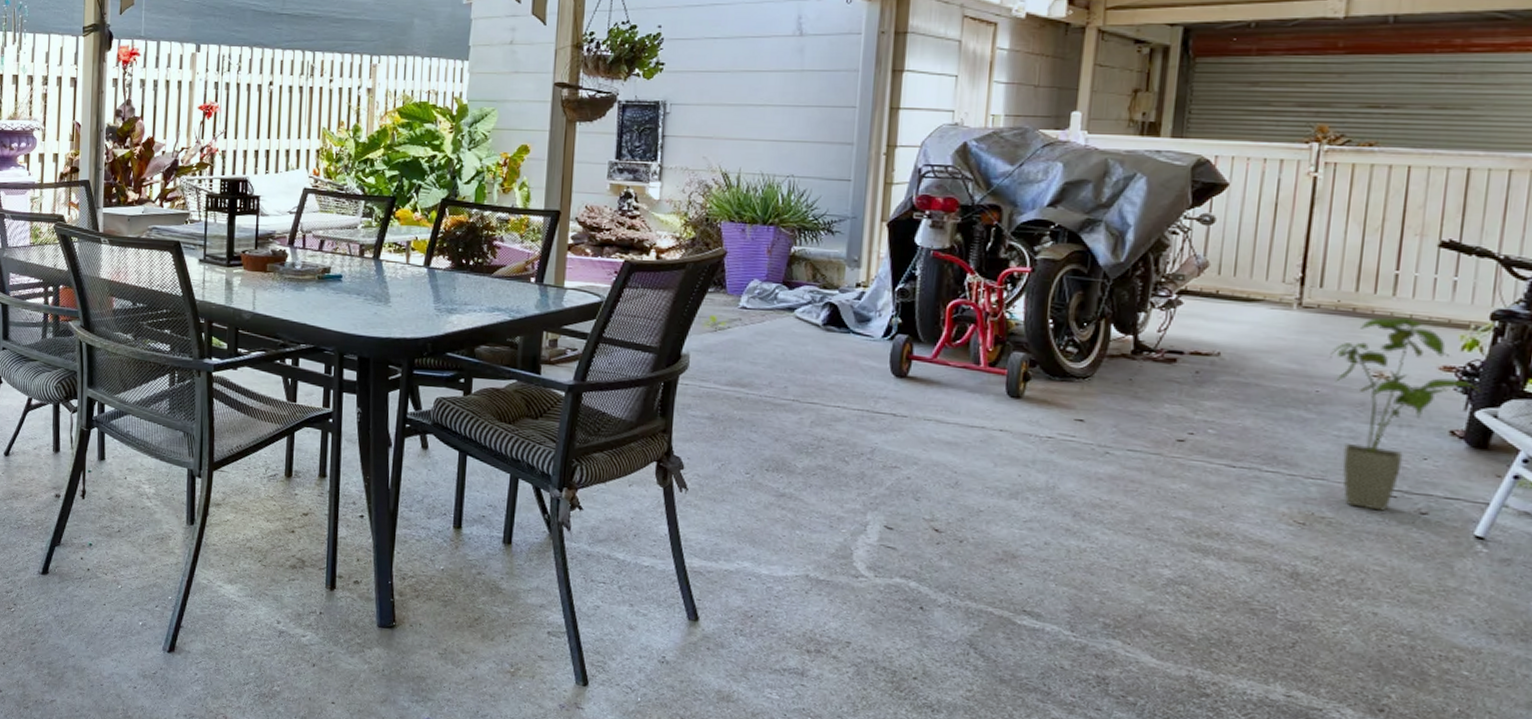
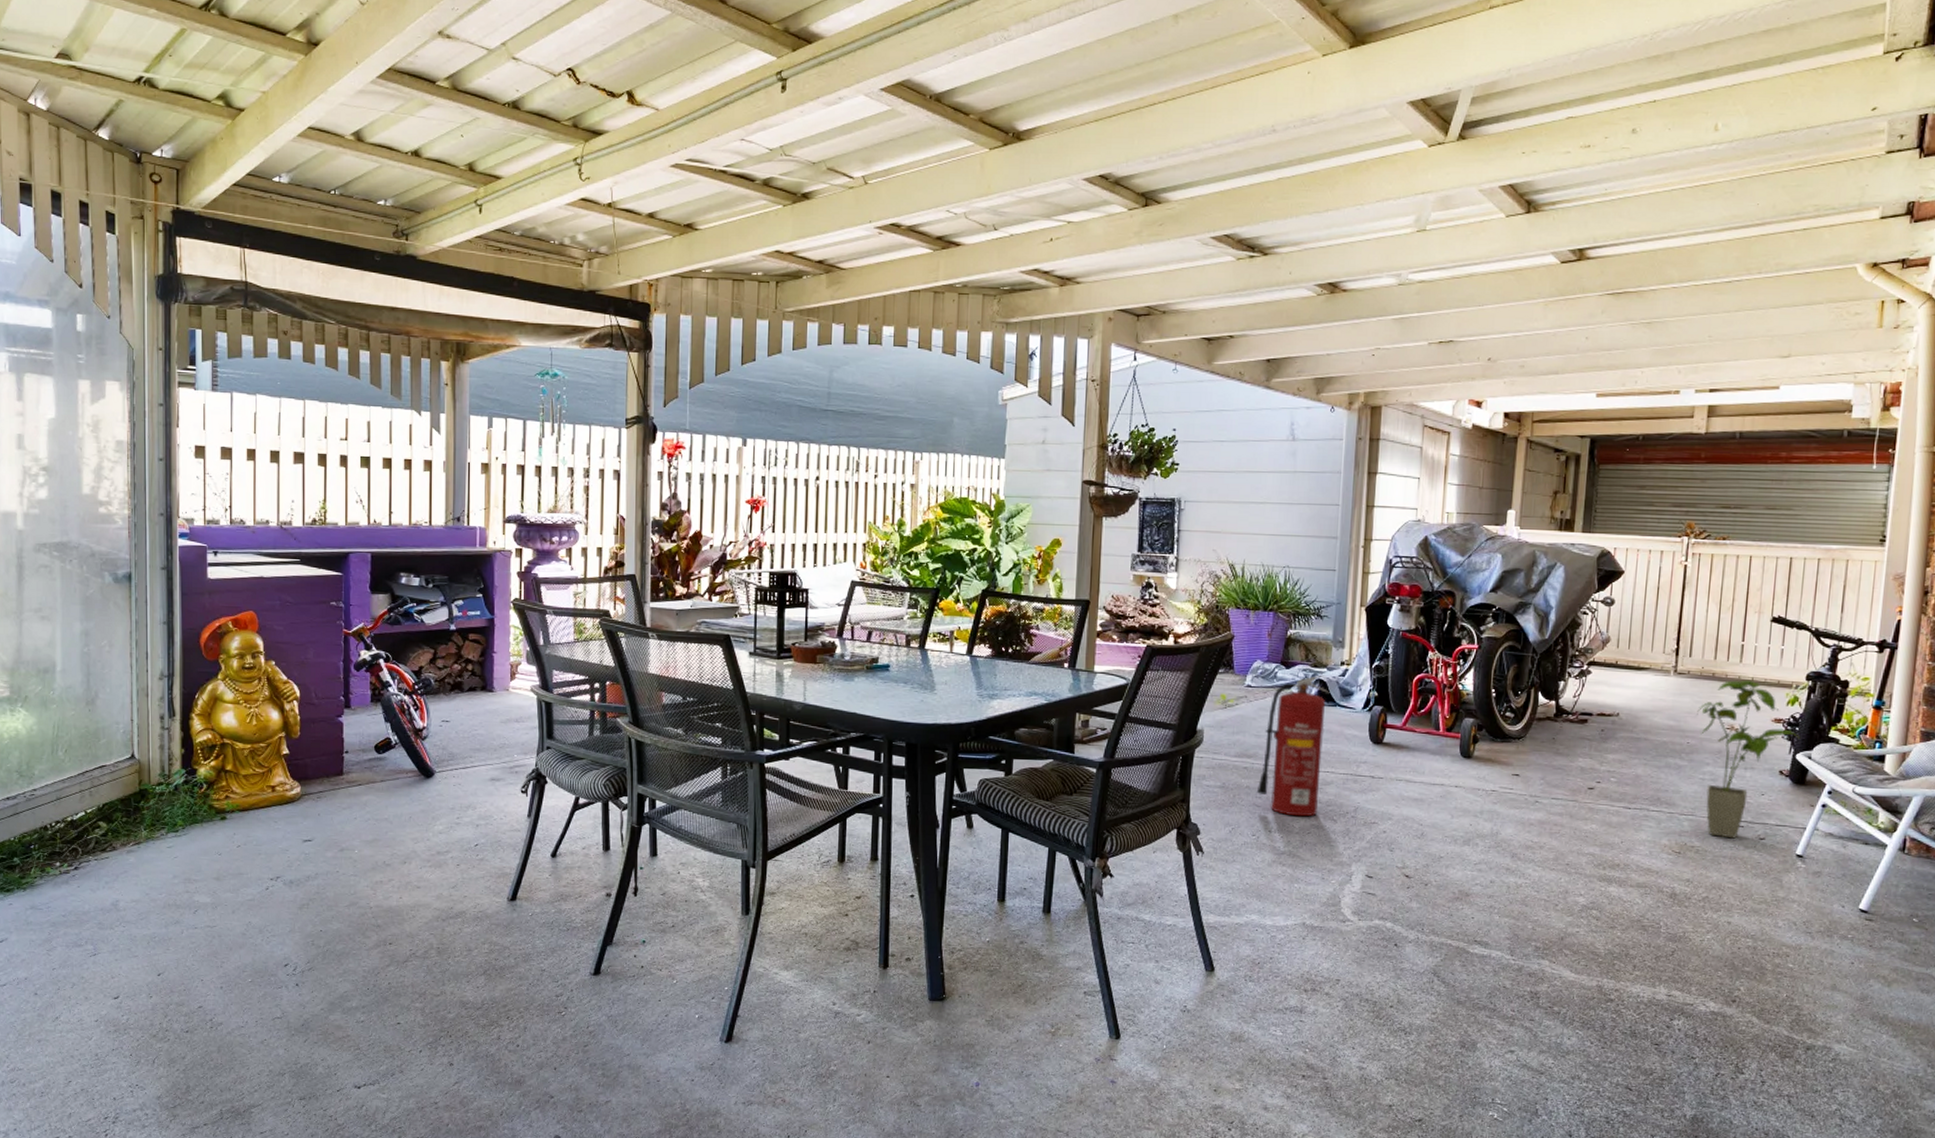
fire extinguisher: none [752,297,842,456] -> present [1257,675,1330,817]

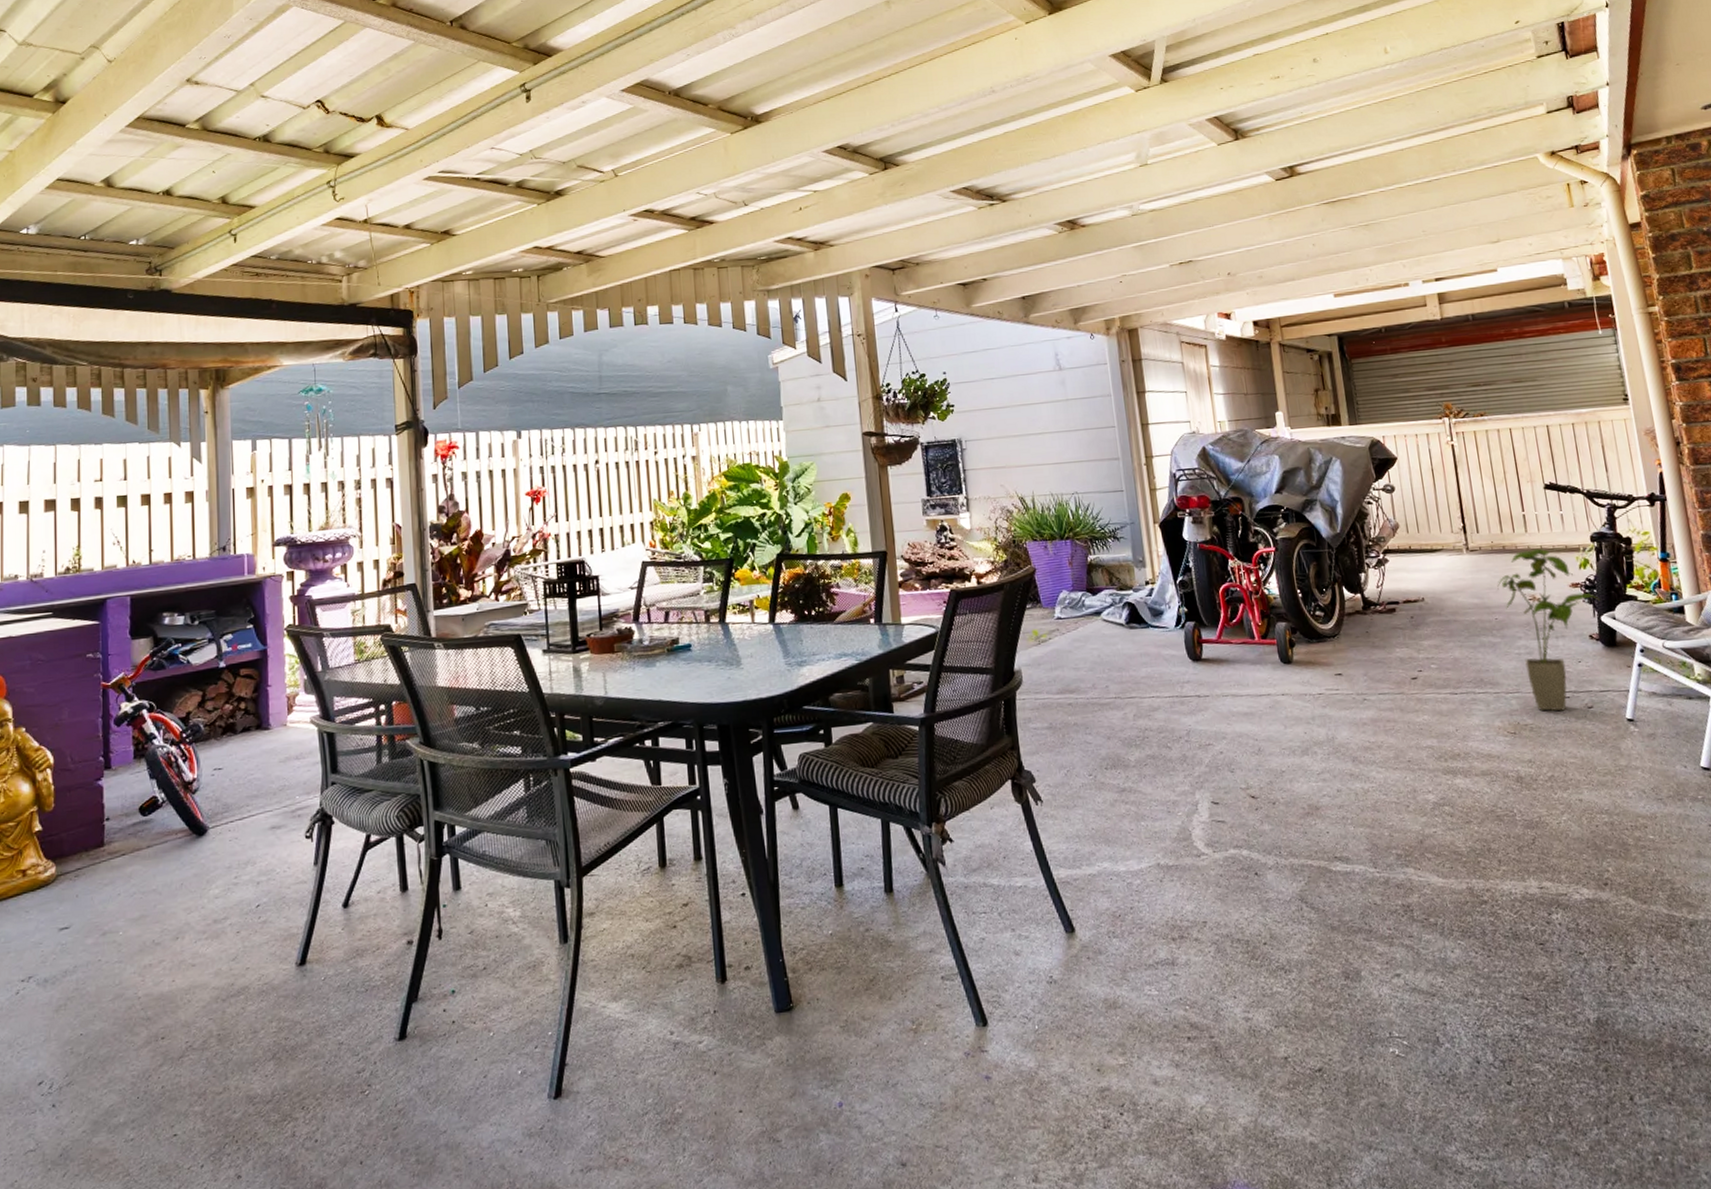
fire extinguisher: present [1257,675,1330,817] -> none [1082,597,1150,749]

